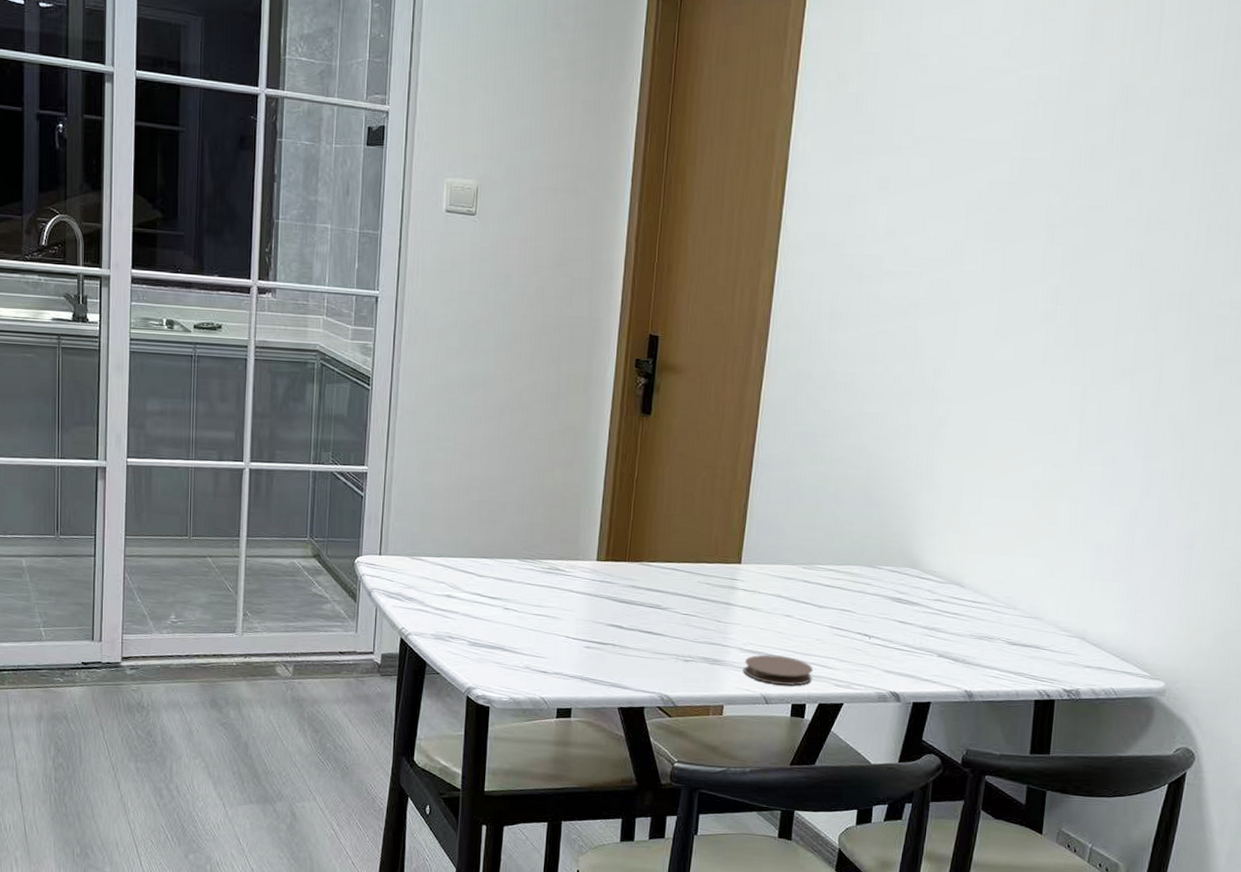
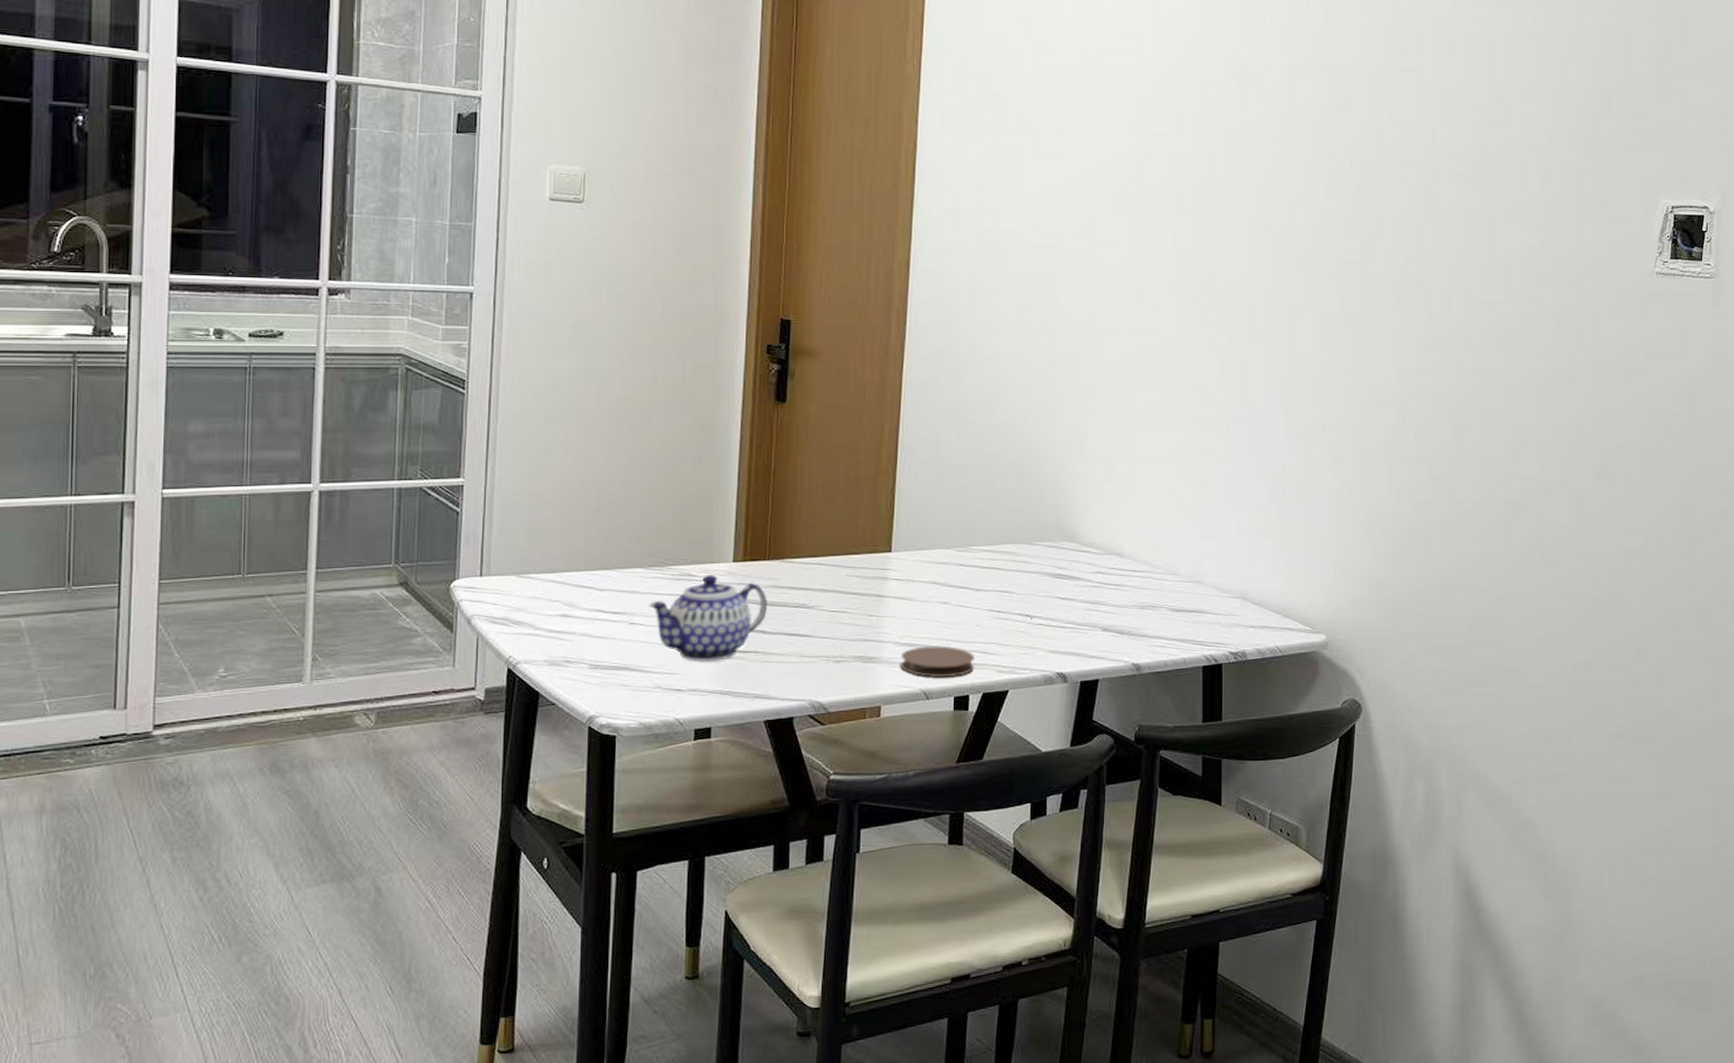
teapot: none [521,570,626,650] -> present [648,575,767,662]

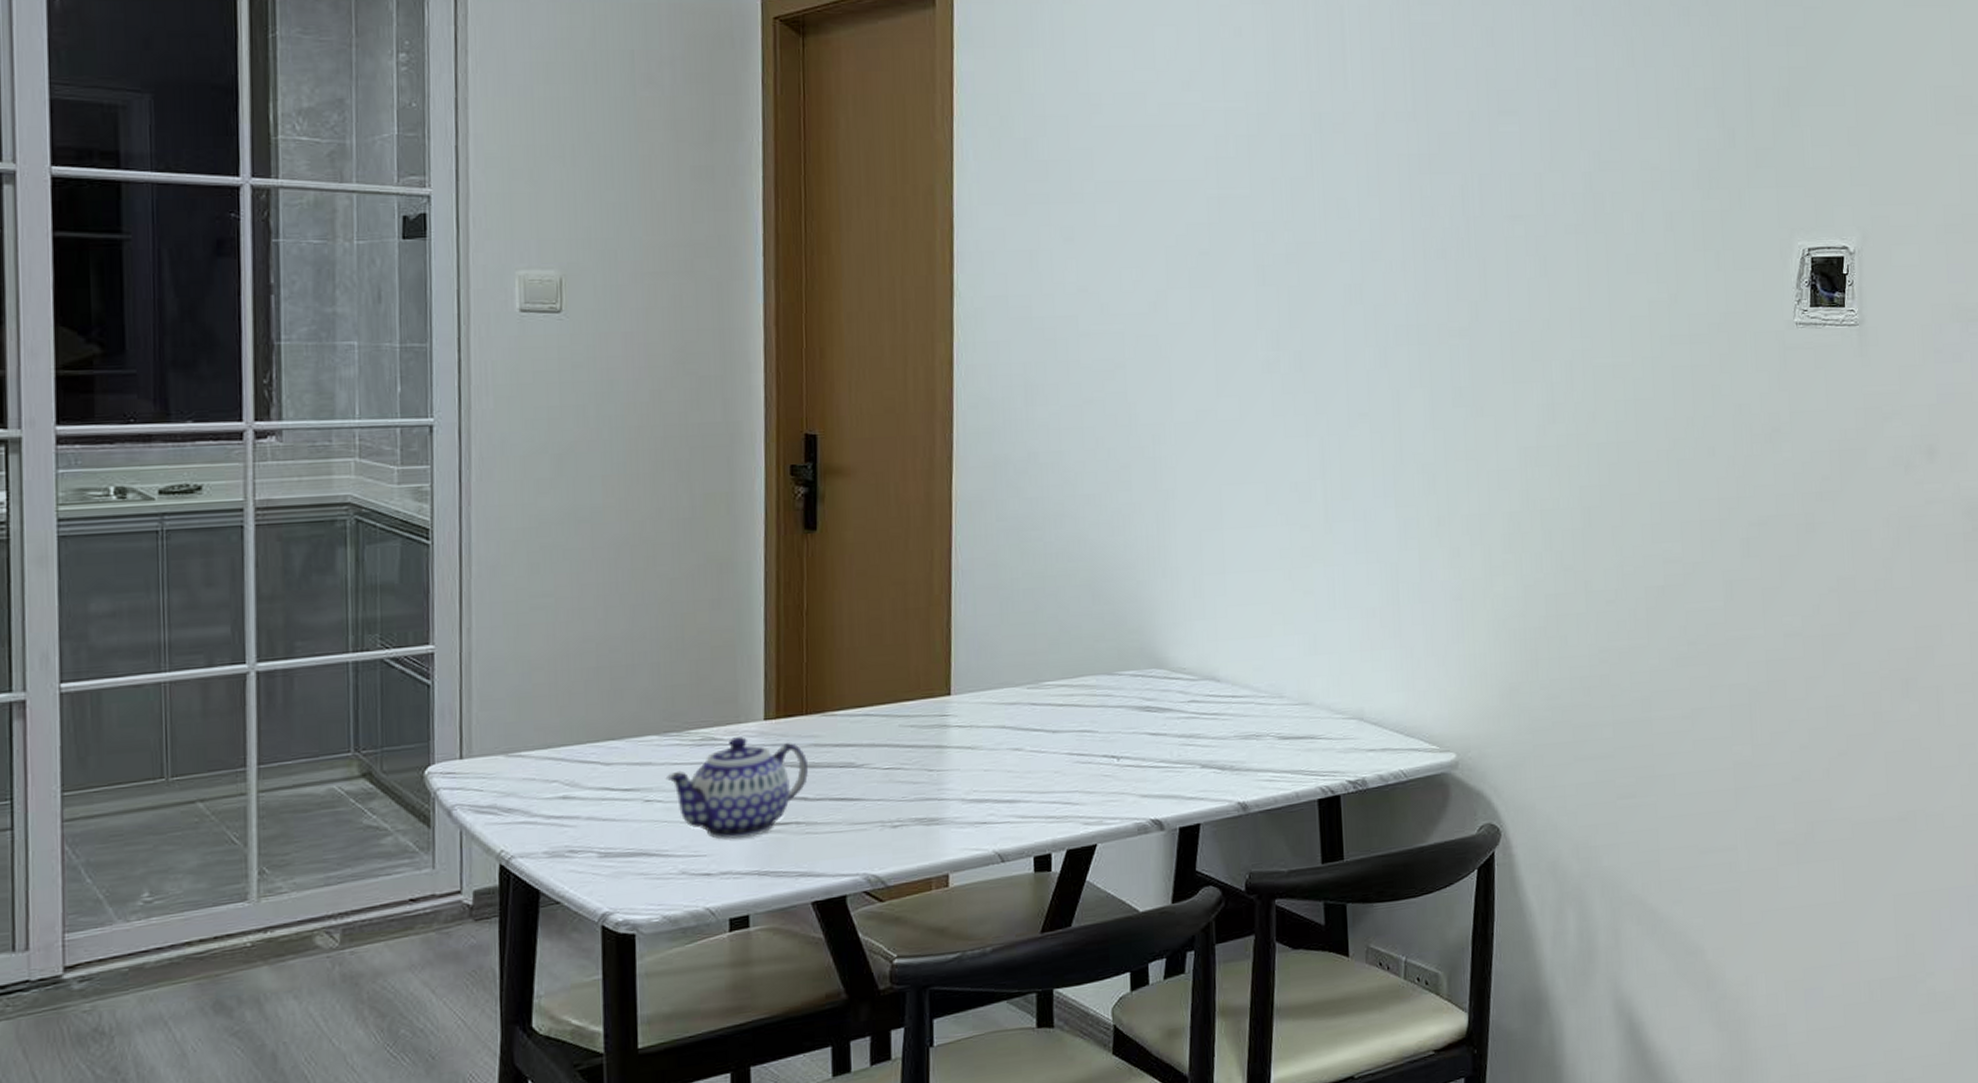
coaster: present [900,646,974,678] -> none [969,799,1055,837]

